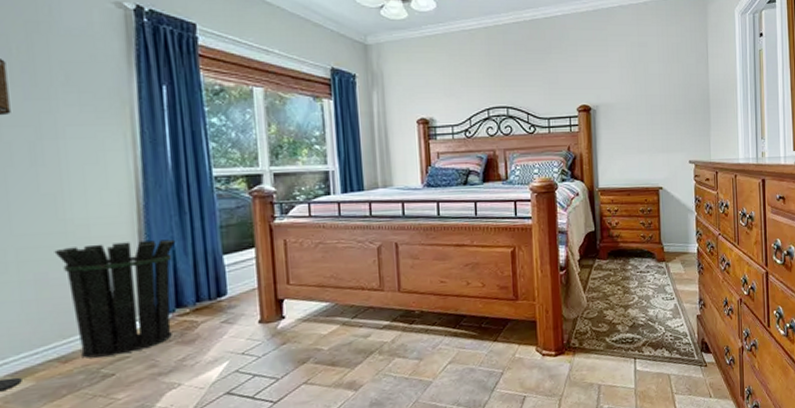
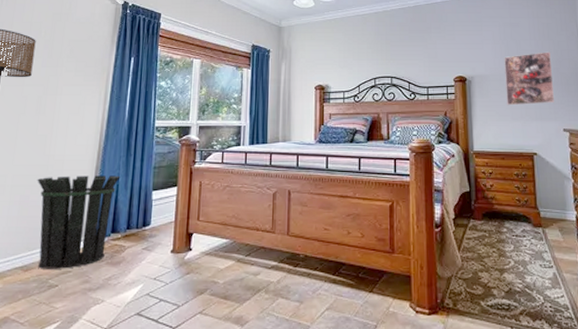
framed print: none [631,76,681,138] -> present [504,52,554,106]

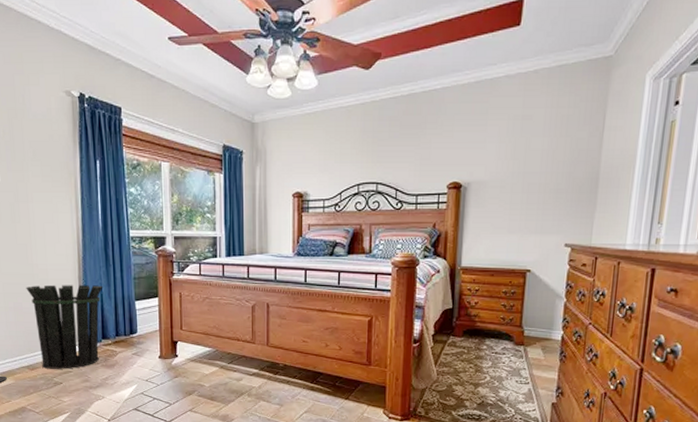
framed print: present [504,52,554,106] -> none [505,152,565,217]

